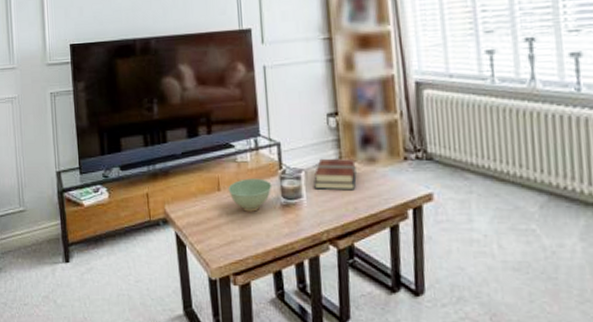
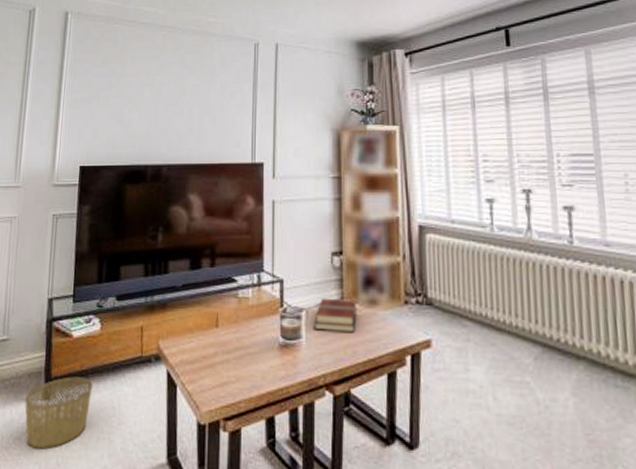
basket: none [46,241,108,306] -> present [24,376,93,450]
bowl: present [228,178,272,212] -> none [226,315,272,351]

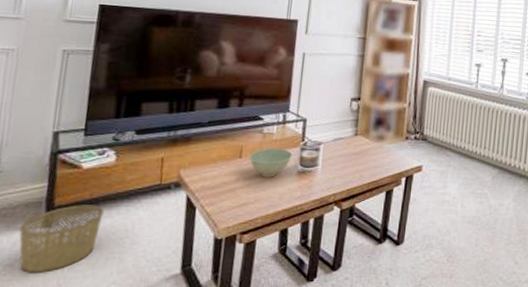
bowl: none [226,315,272,351] -> present [249,148,293,177]
books: present [314,298,357,333] -> none [330,134,368,162]

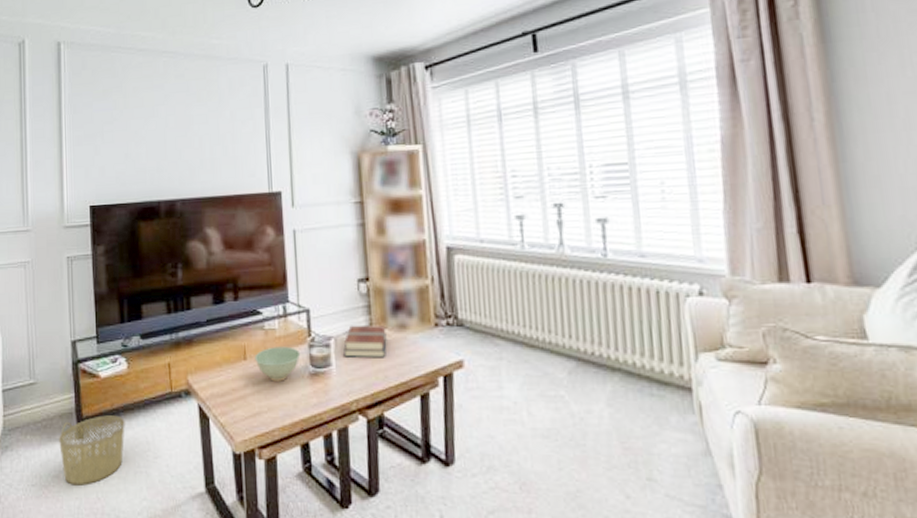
books: none [330,134,368,162] -> present [343,325,387,358]

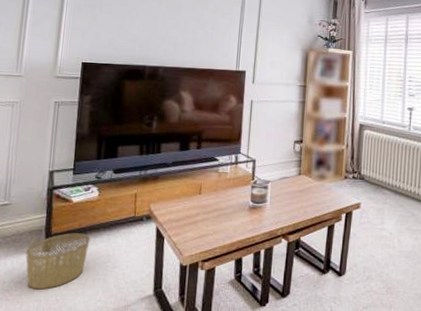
bowl: present [254,346,301,381] -> none [208,186,245,212]
books: present [343,325,387,358] -> none [277,173,310,199]

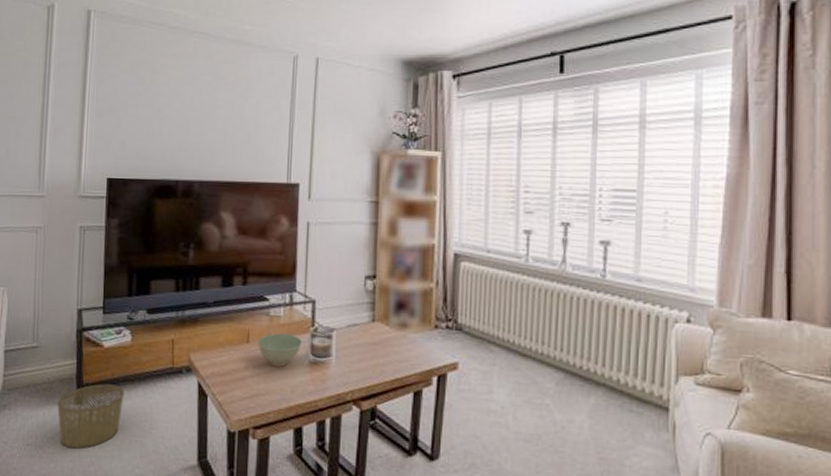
bowl: none [208,186,245,212] -> present [257,333,303,367]

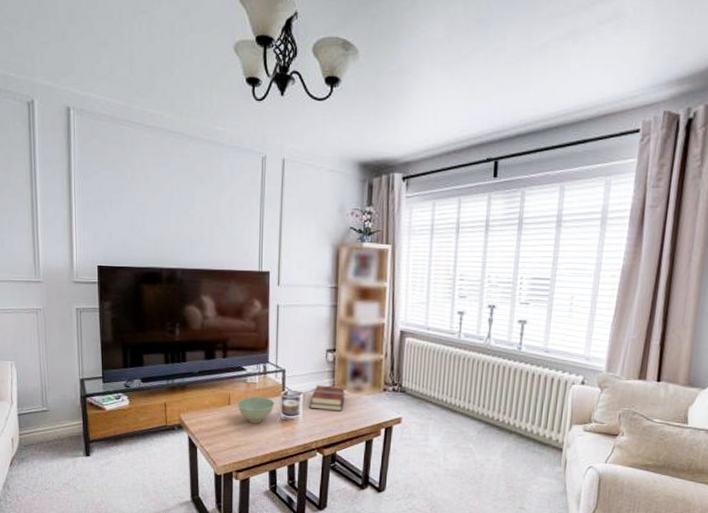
basket: present [56,384,125,449] -> none [68,439,126,491]
books: none [344,319,388,354] -> present [309,385,345,412]

